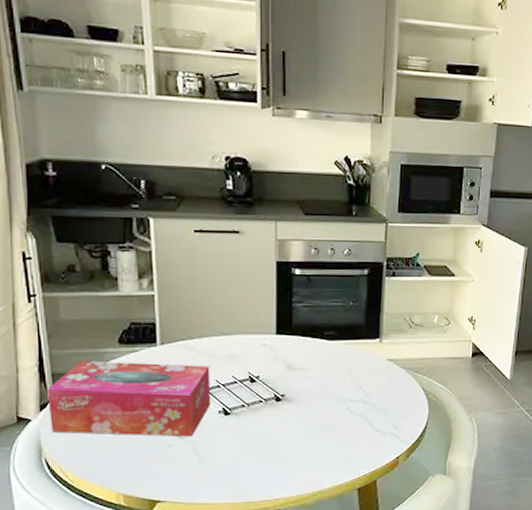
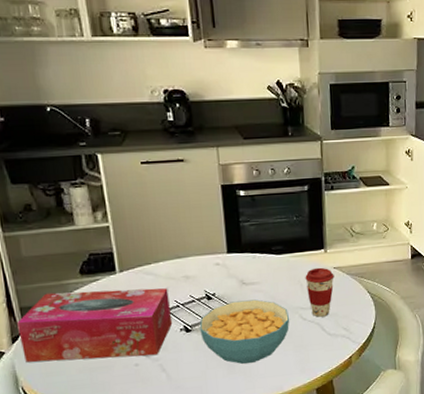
cereal bowl: none [239,386,337,455] -> present [199,299,290,365]
coffee cup: none [356,358,388,411] -> present [305,267,334,317]

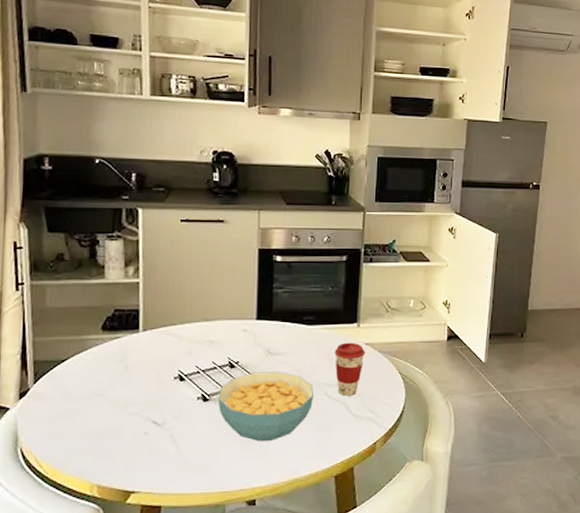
tissue box: present [17,288,173,362] -> none [27,347,191,425]

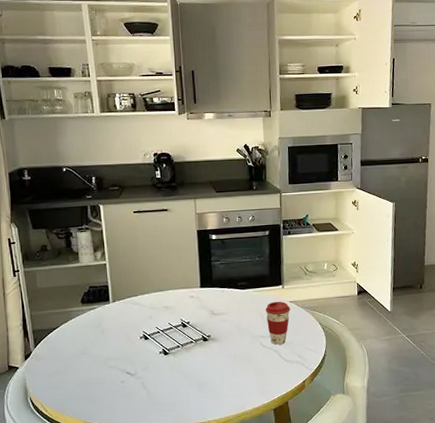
cereal bowl: present [218,371,314,442] -> none [175,328,252,385]

